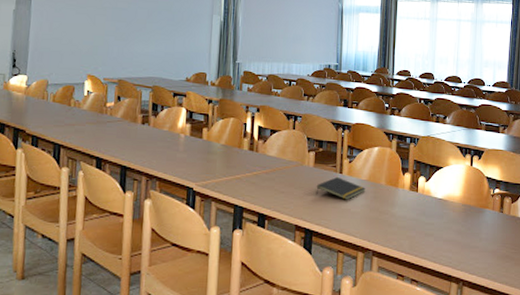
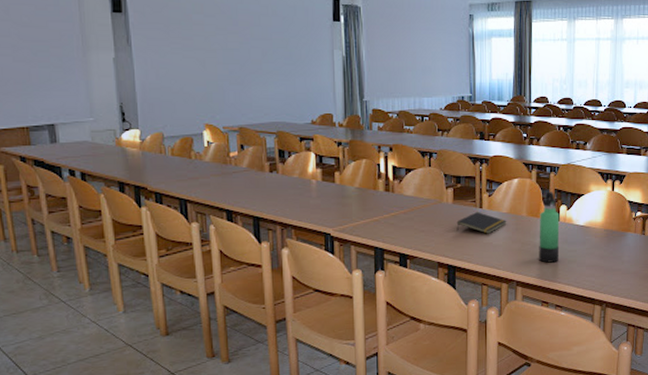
thermos bottle: none [396,162,418,234] -> present [539,191,560,263]

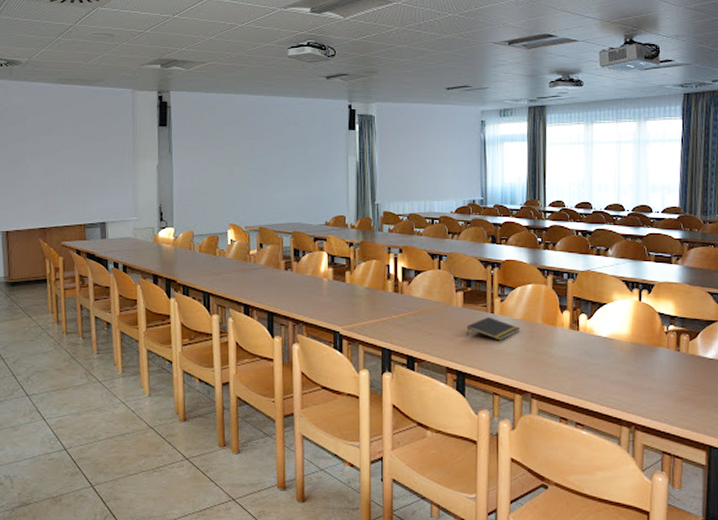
thermos bottle: present [539,191,560,263] -> none [556,299,580,376]

